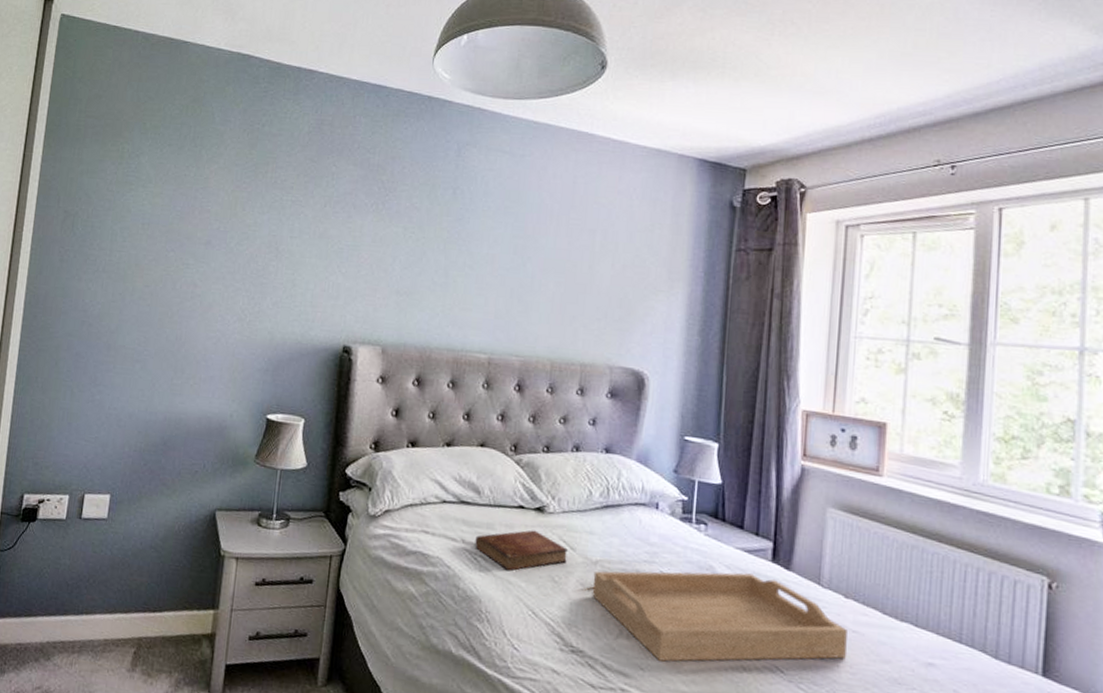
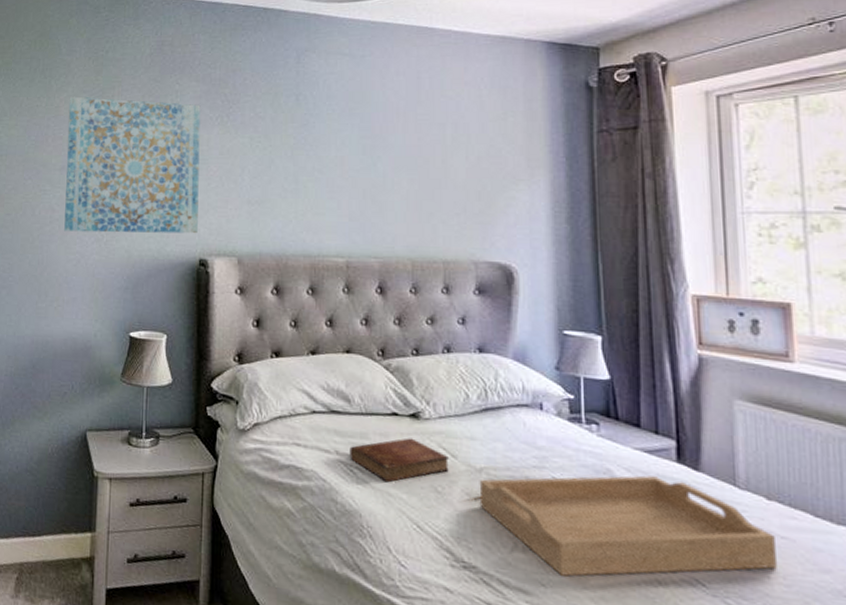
wall art: none [206,168,357,320] -> present [64,96,201,234]

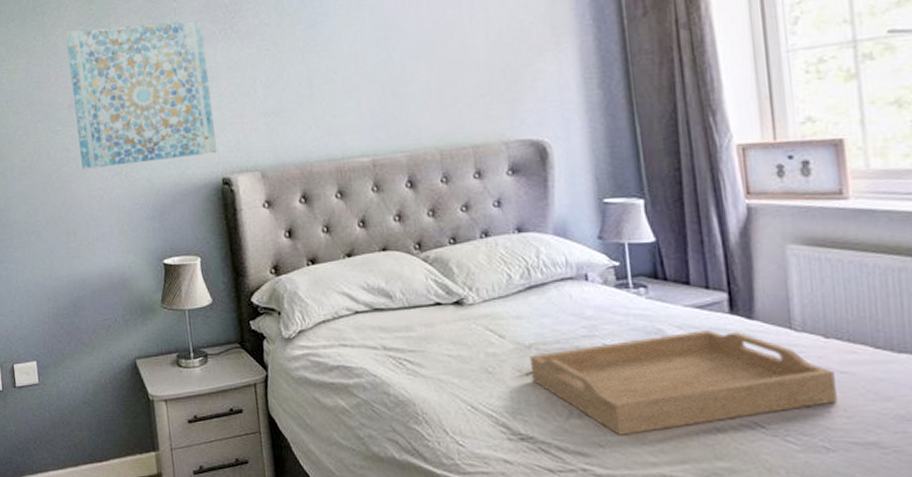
bible: present [349,438,449,483] -> none [396,325,498,370]

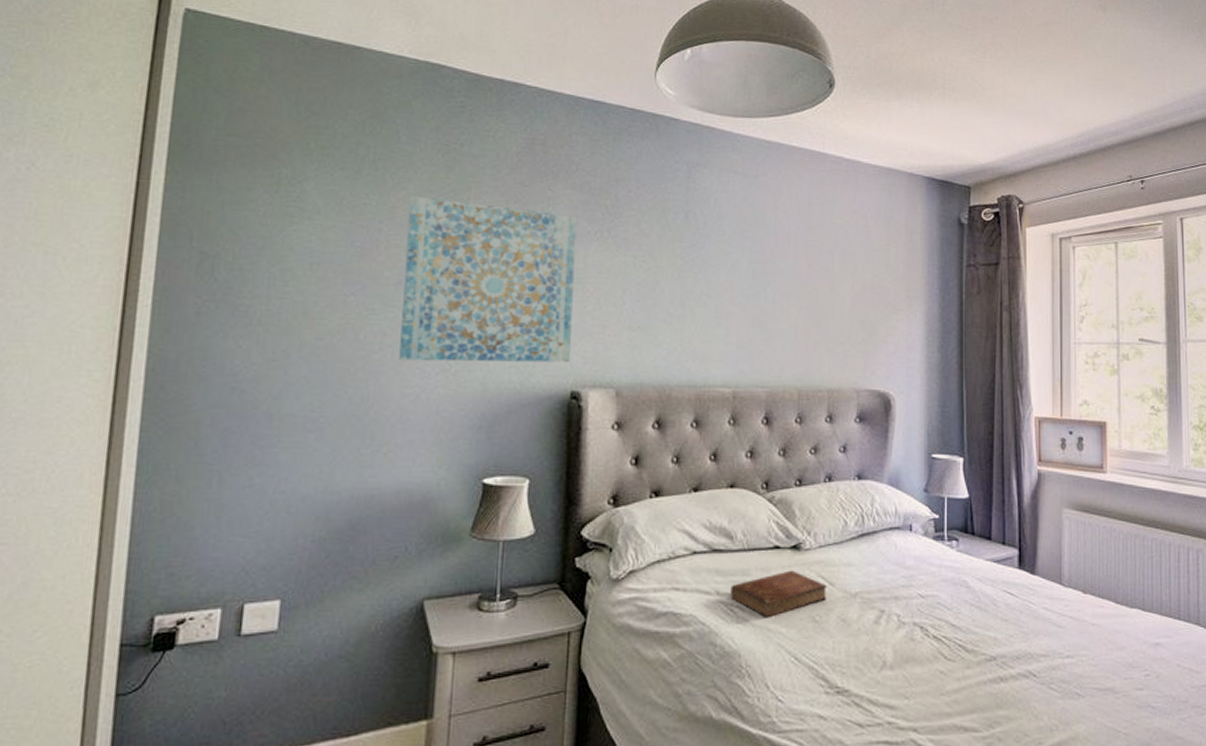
bible: none [396,325,498,370] -> present [730,570,827,618]
serving tray: present [529,330,839,435] -> none [853,583,1089,686]

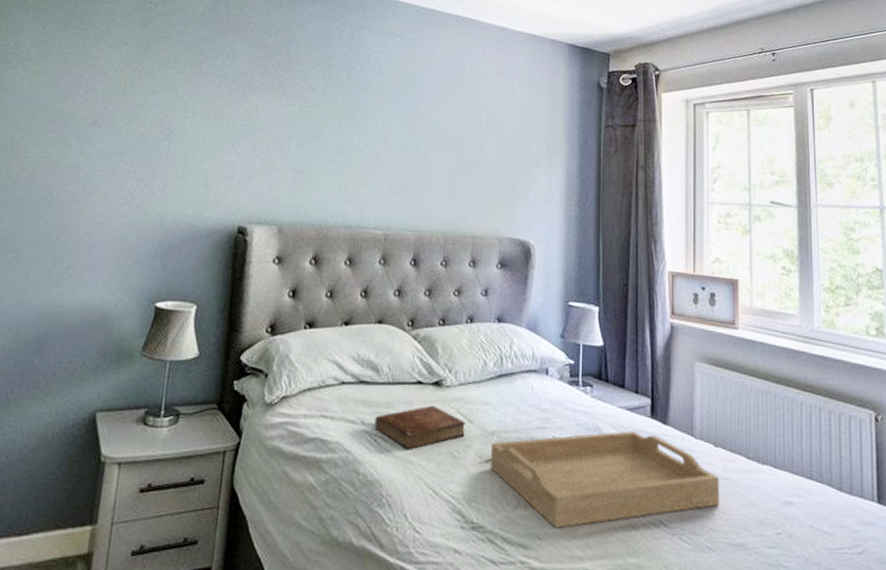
wall art: present [399,195,577,363] -> none [89,47,252,201]
serving tray: none [853,583,1089,686] -> present [490,431,720,528]

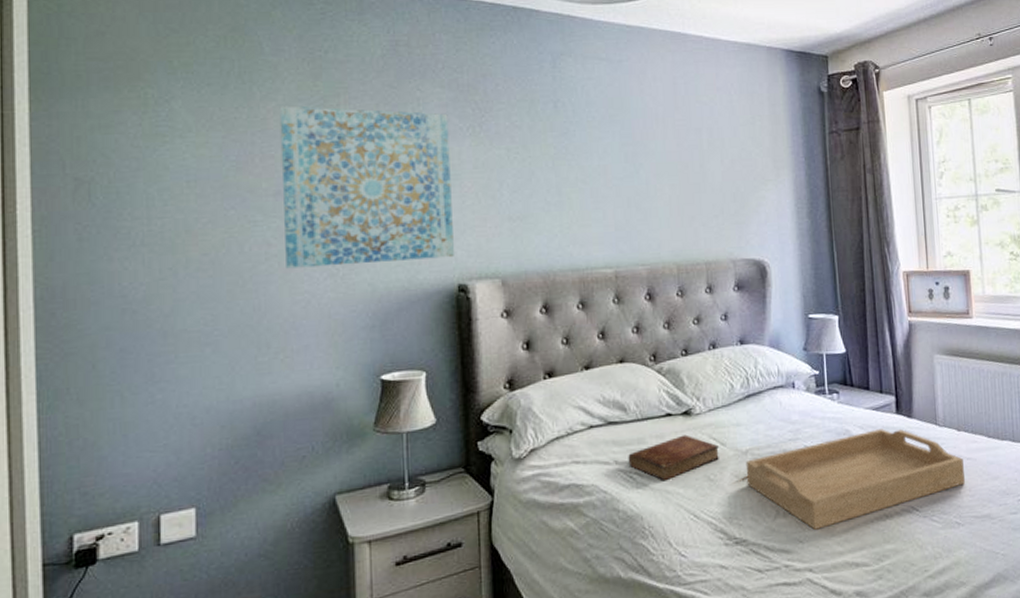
wall art: none [89,47,252,201] -> present [279,105,454,269]

